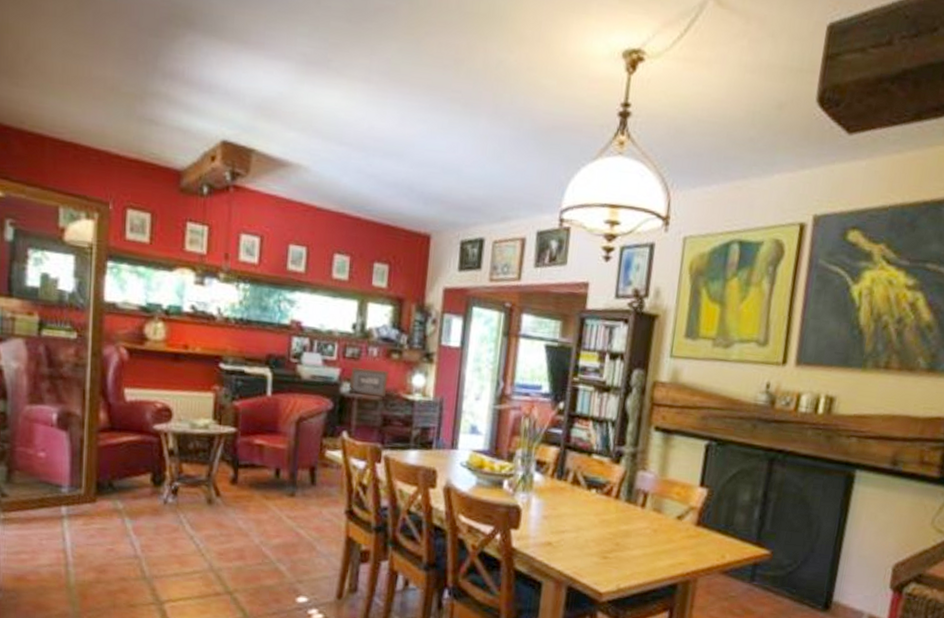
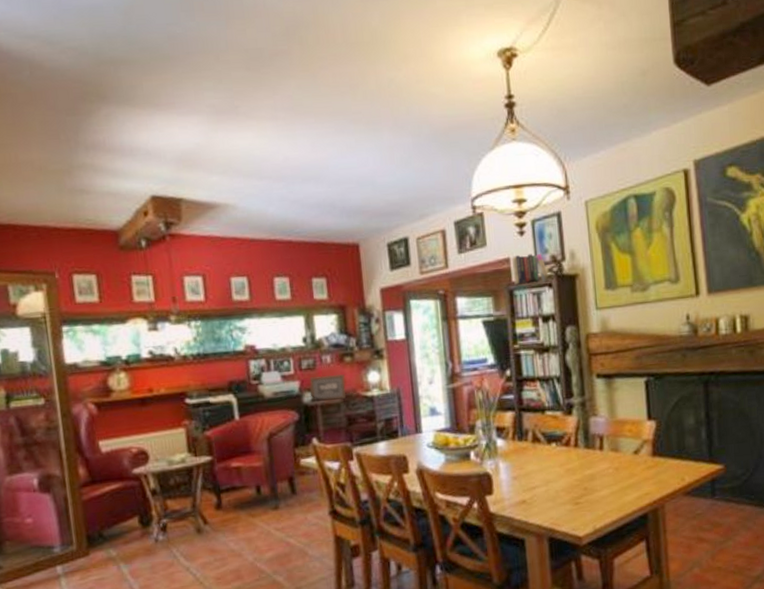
books: none [588,281,628,317] -> present [512,253,550,286]

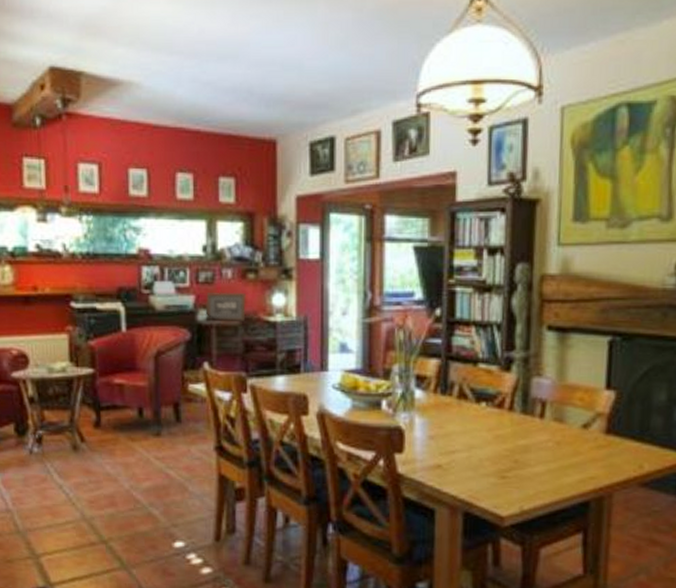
books: present [512,253,550,286] -> none [458,168,504,207]

